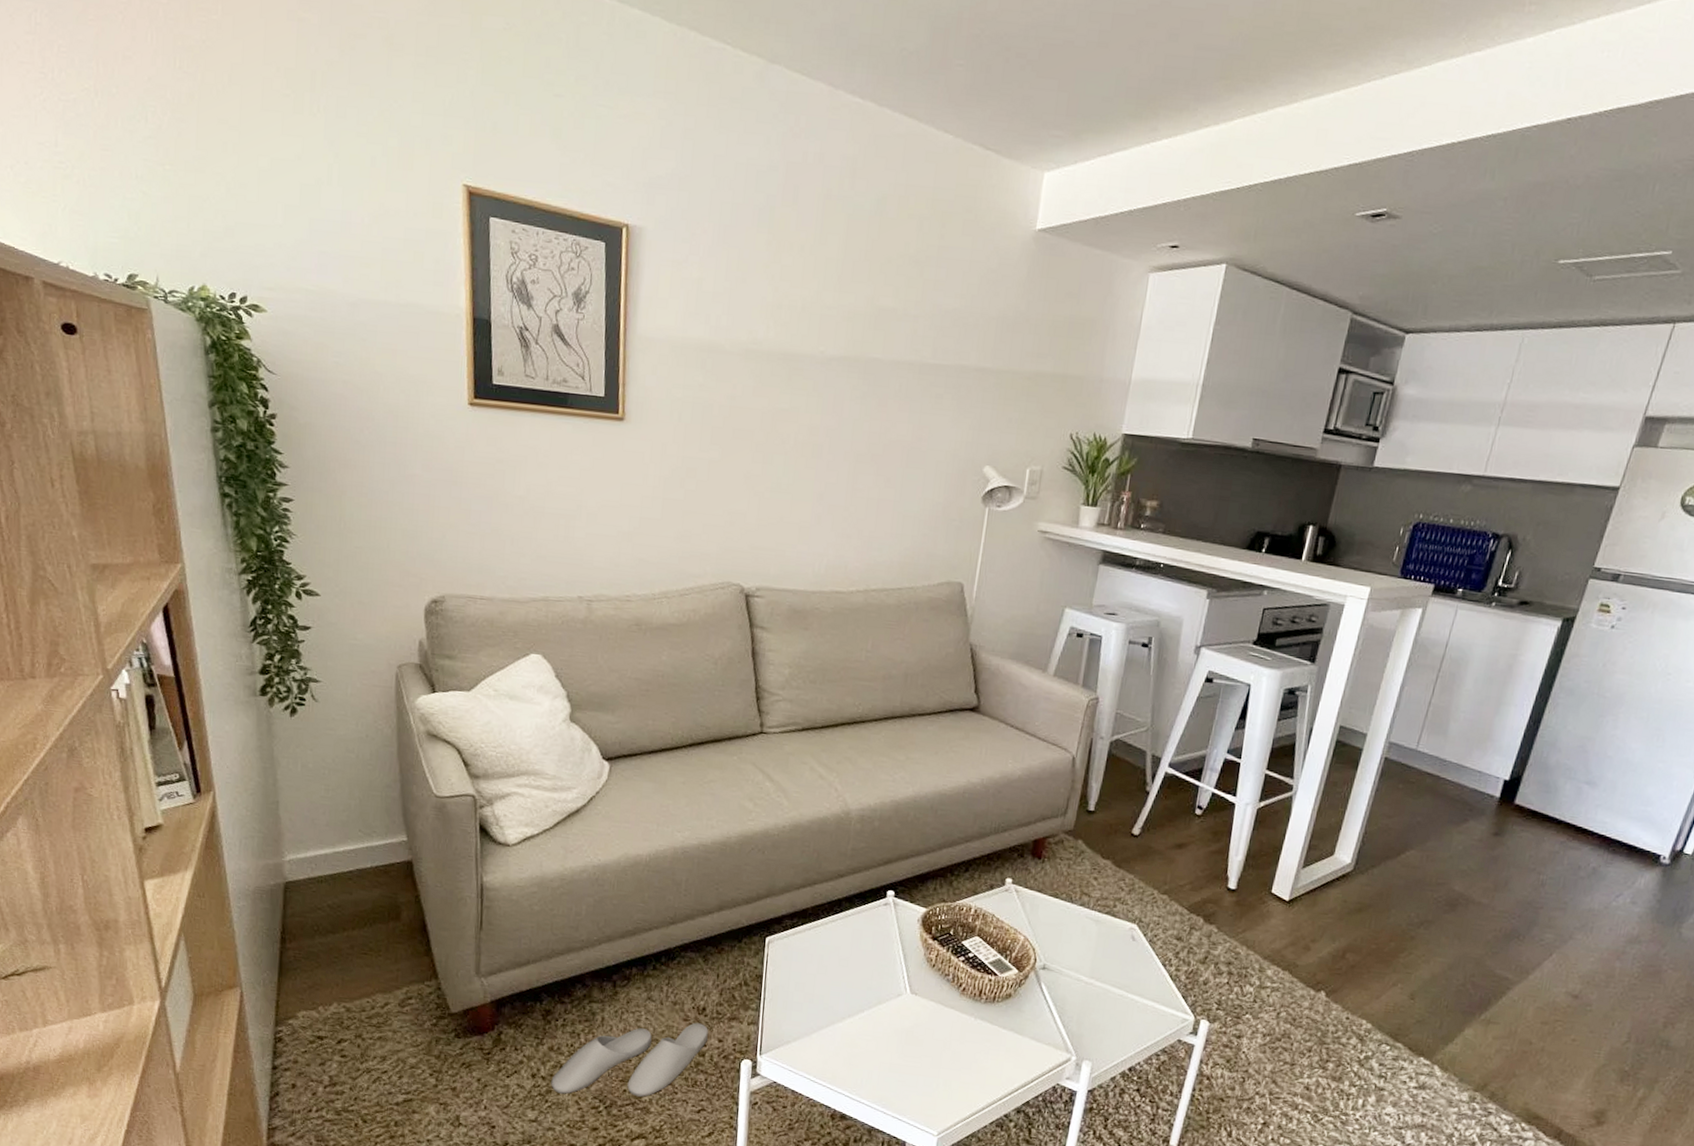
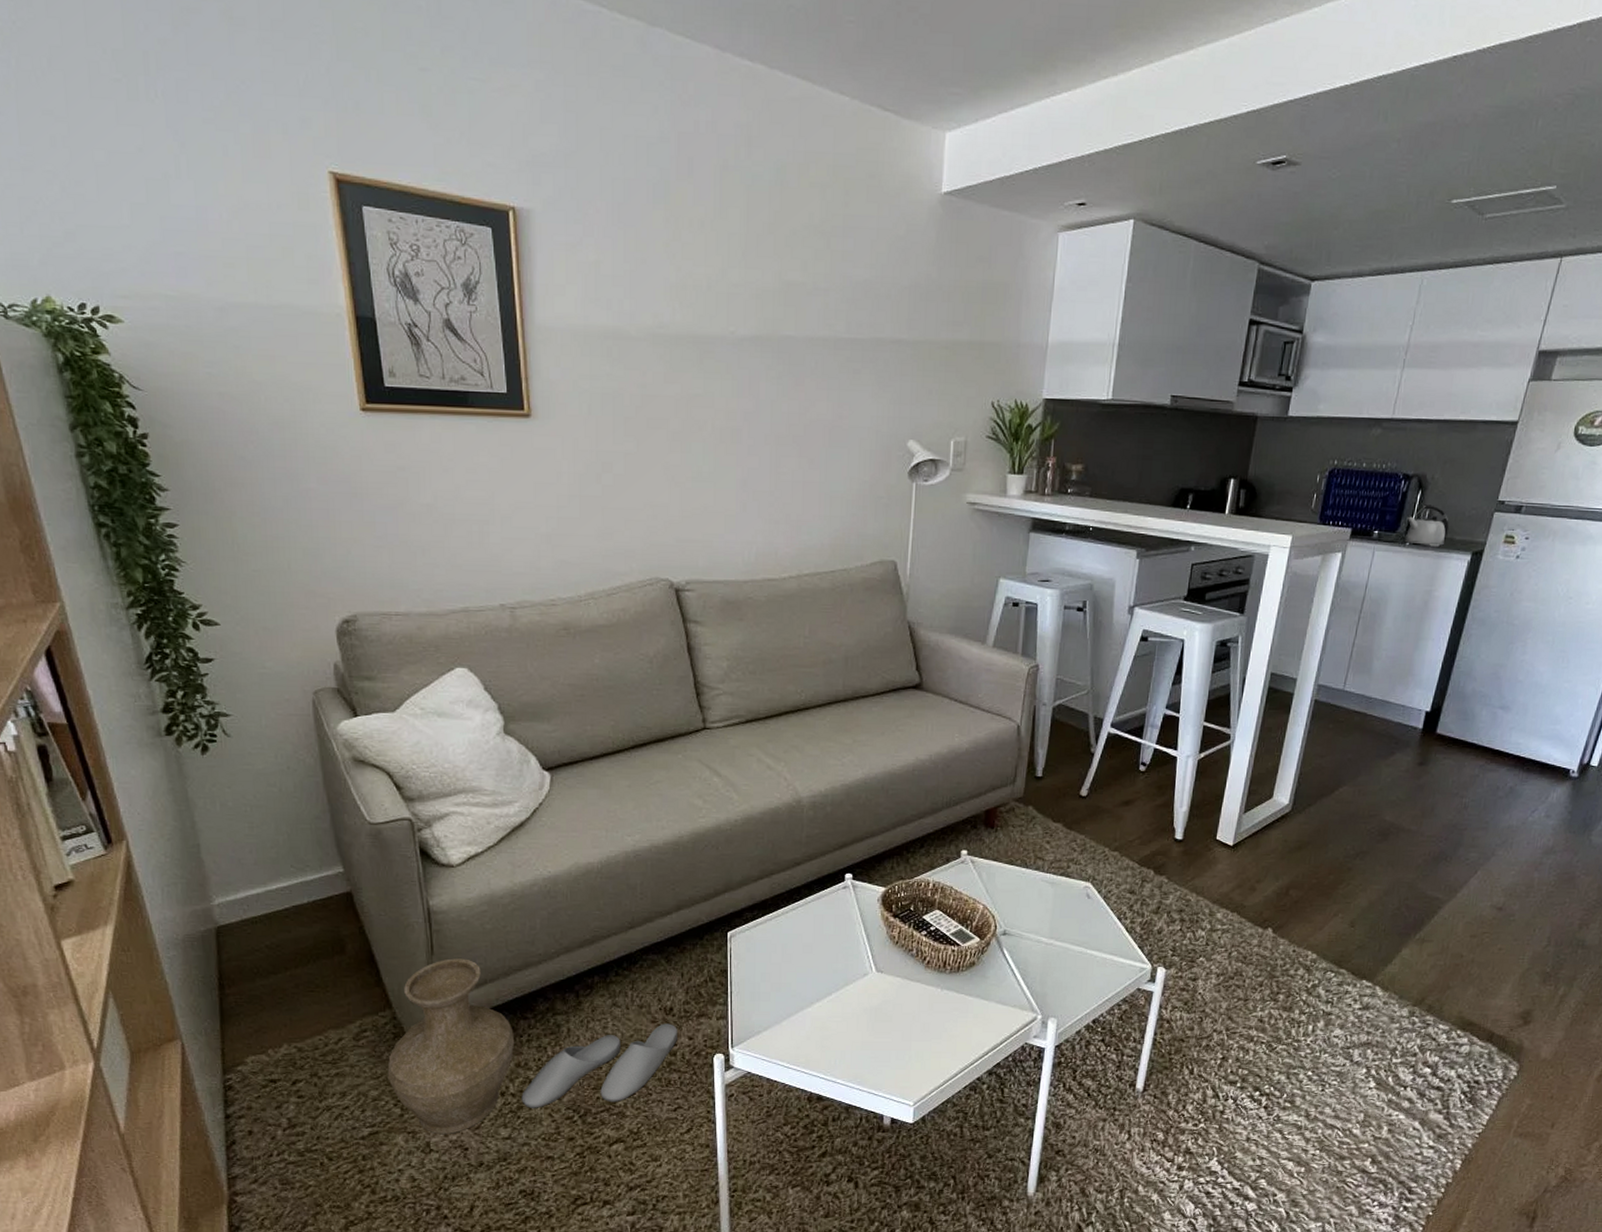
vase: none [426,935,551,1110] -> present [387,958,515,1135]
kettle: none [1489,565,1540,610] -> present [1404,504,1449,547]

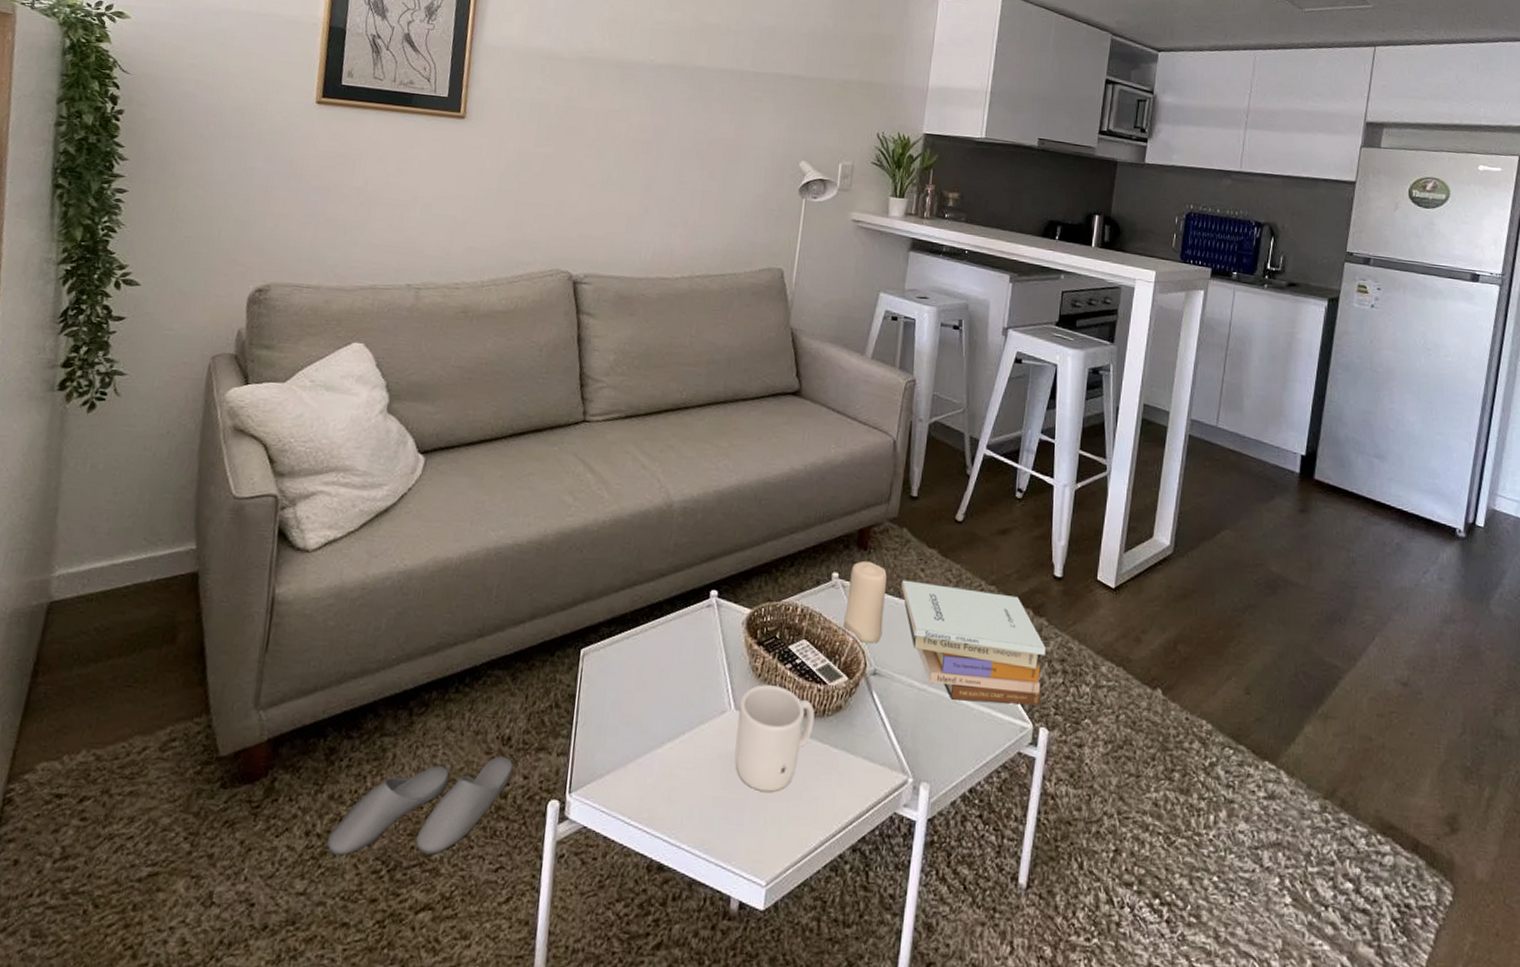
vase: present [387,958,515,1135] -> none [185,658,335,883]
mug: none [879,949,950,1034] -> present [735,684,815,792]
candle: none [973,838,1014,910] -> present [842,560,887,645]
books: none [1027,852,1165,951] -> present [901,580,1046,706]
kettle: present [1404,504,1449,547] -> none [1262,251,1303,291]

